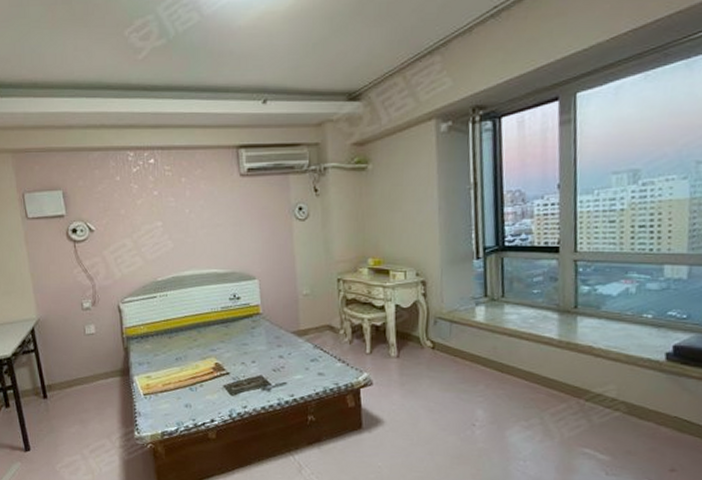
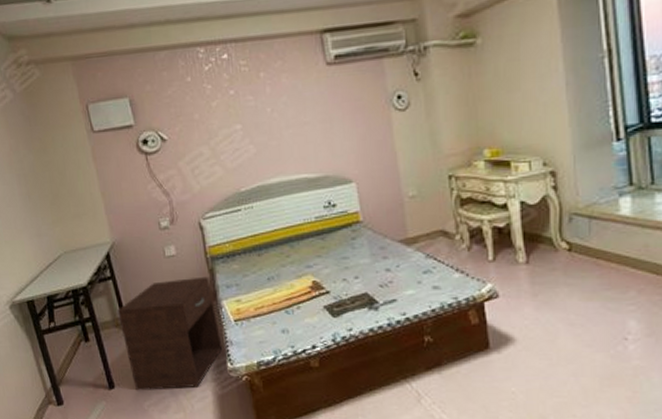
nightstand: none [38,354,132,454] -> present [118,276,223,391]

